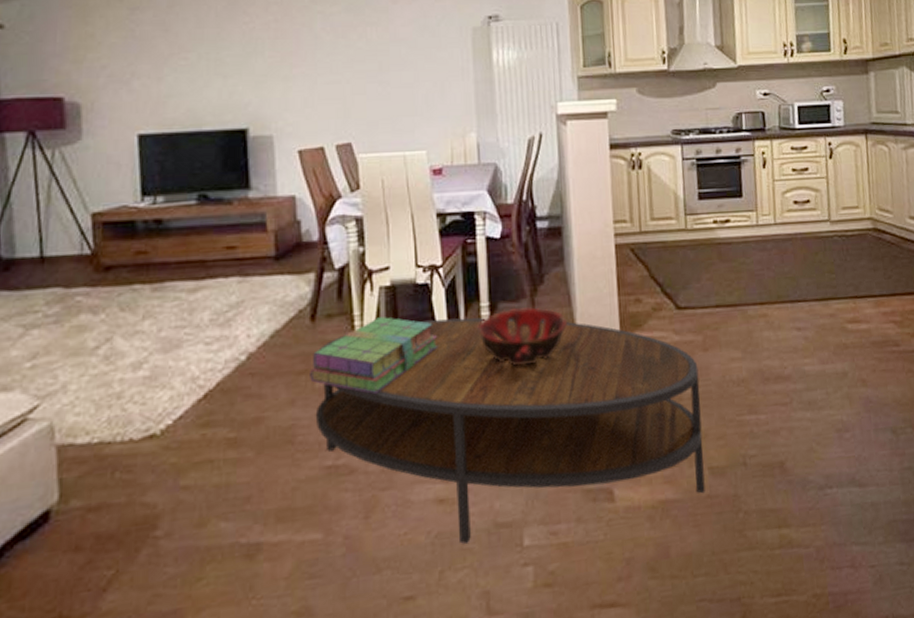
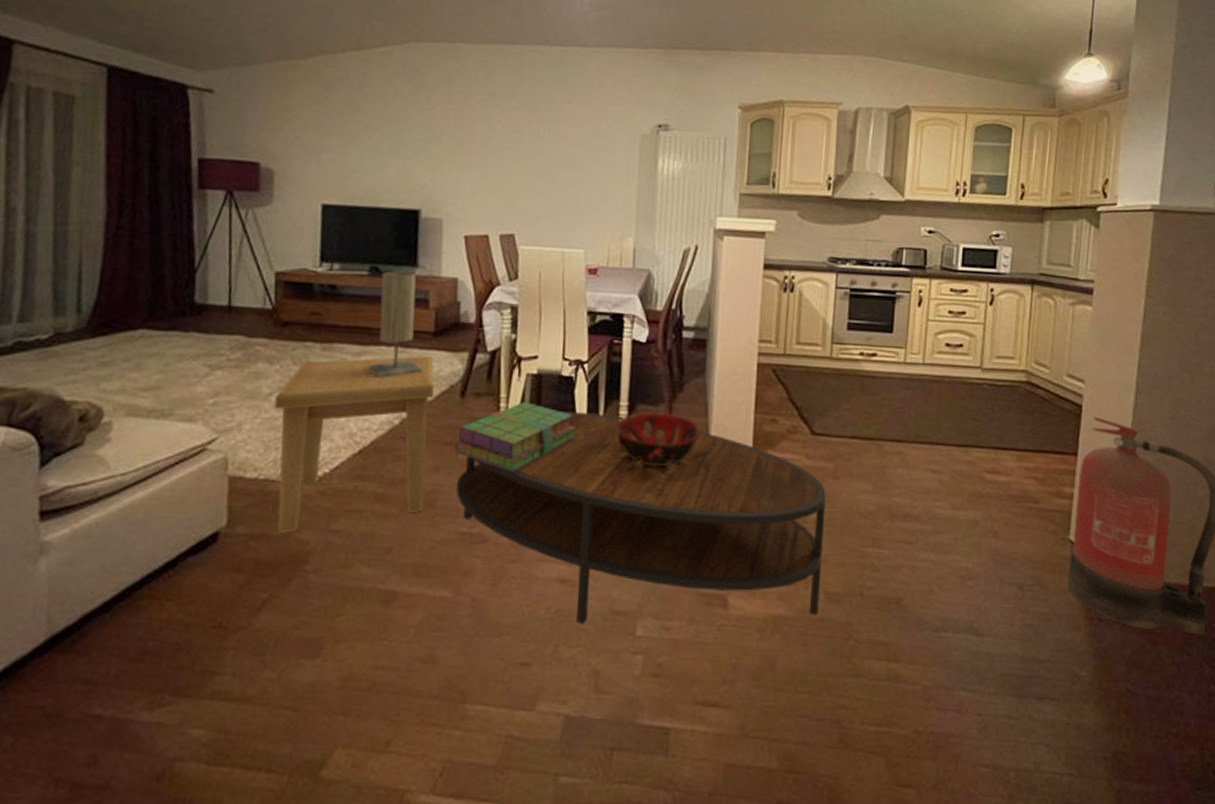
side table: none [103,281,282,500] -> present [274,355,434,533]
table lamp: none [205,195,267,313] -> present [368,271,423,378]

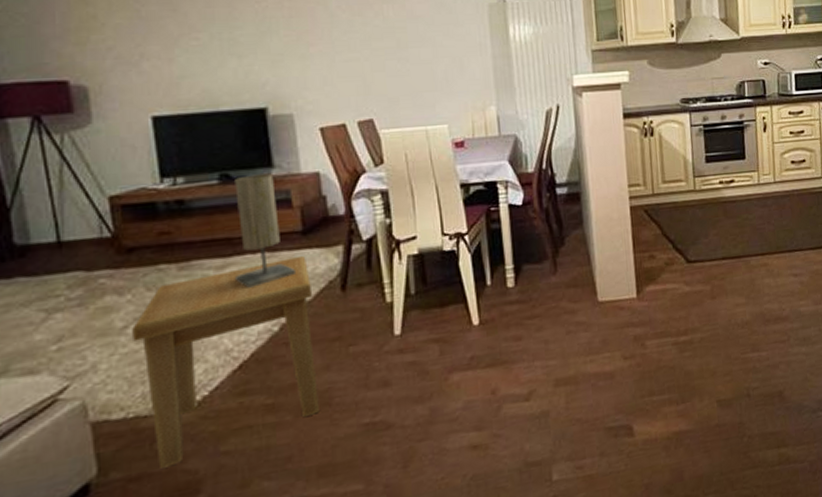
stack of books: present [454,402,575,472] -> none [343,283,466,355]
coffee table: present [456,412,826,624] -> none [346,278,714,483]
decorative bowl: present [614,411,701,467] -> none [503,267,587,321]

